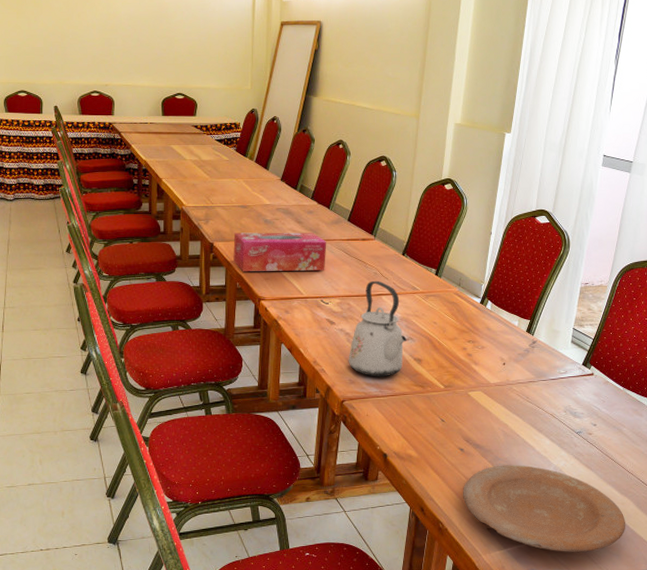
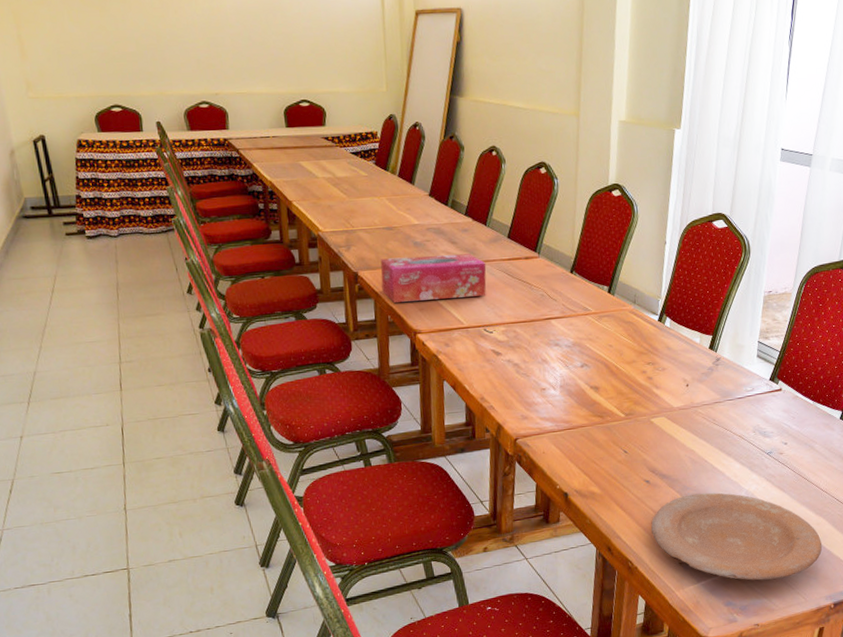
kettle: present [348,280,408,377] -> none [518,303,582,410]

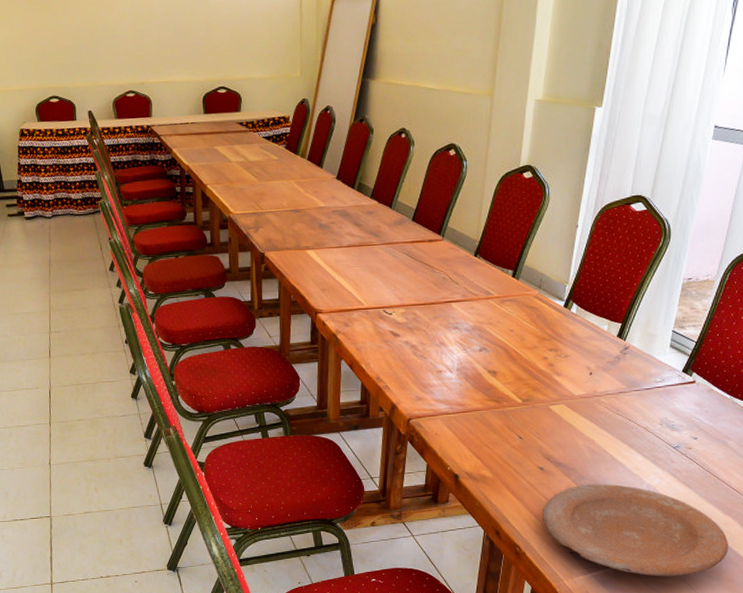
tissue box: present [380,254,487,303] -> none [286,236,389,283]

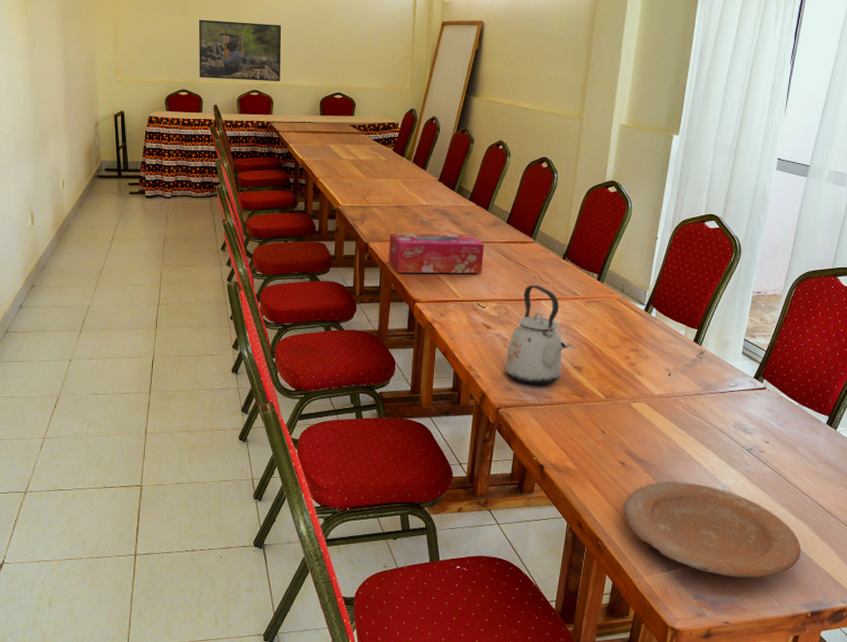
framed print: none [63,12,157,81] -> present [198,19,282,82]
tissue box: none [286,236,389,283] -> present [388,233,485,273]
kettle: none [414,286,481,393] -> present [504,285,567,385]

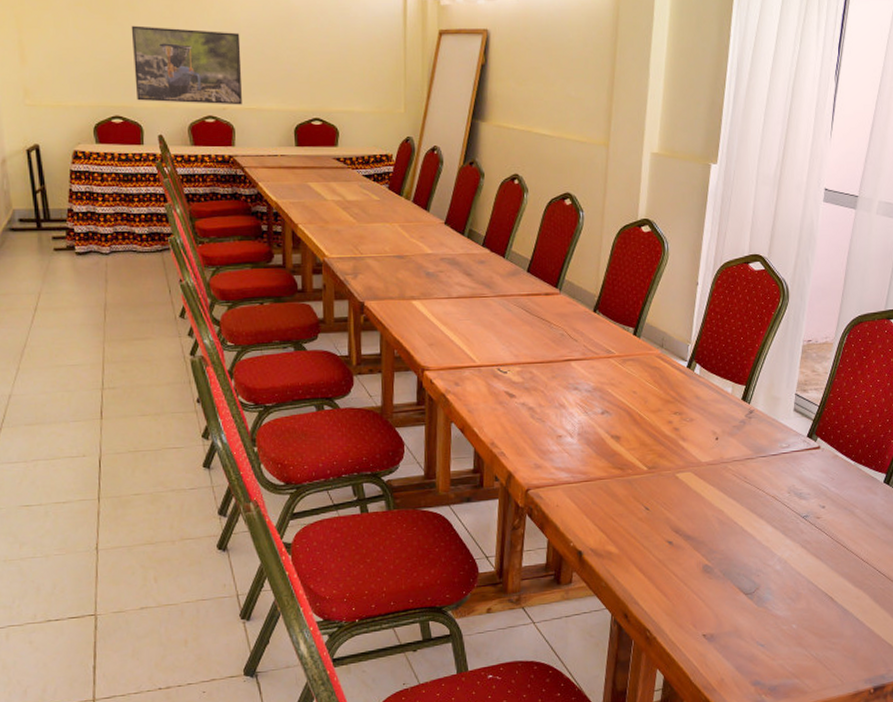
tissue box: present [388,233,485,273] -> none [388,287,503,336]
kettle: present [504,285,567,385] -> none [532,343,603,460]
plate: present [624,481,802,578] -> none [673,557,862,658]

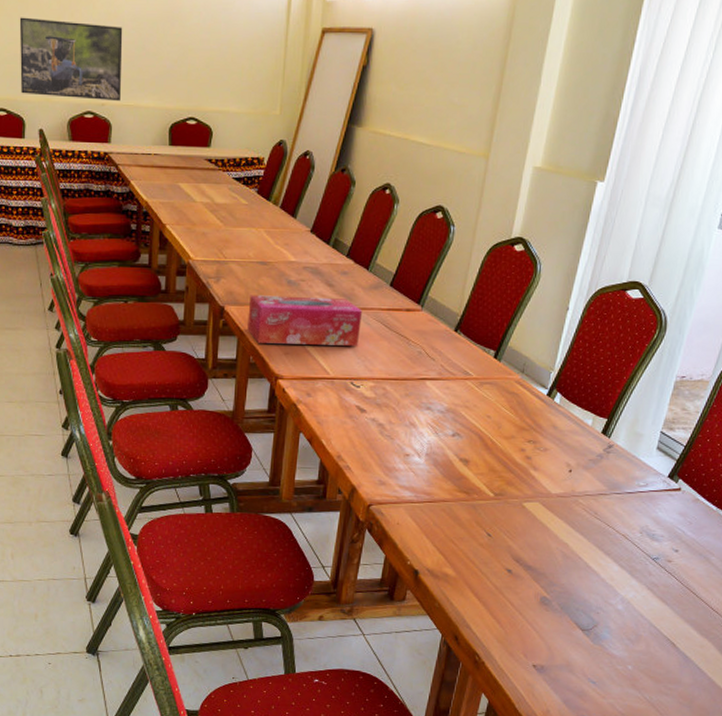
tissue box: none [388,287,503,336] -> present [247,295,363,346]

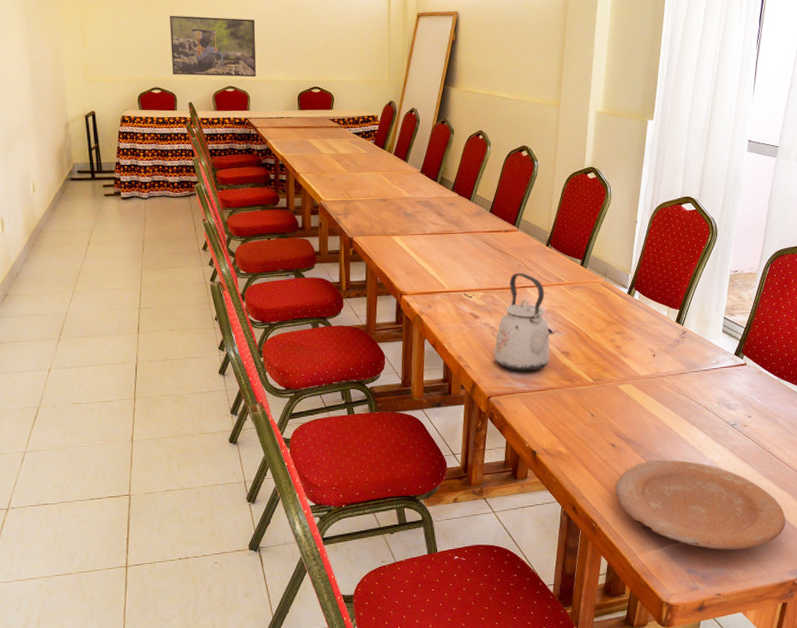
tissue box: present [247,295,363,346] -> none [373,225,469,266]
kettle: none [379,361,454,479] -> present [493,272,554,372]
plate: none [506,592,704,700] -> present [615,459,786,550]

